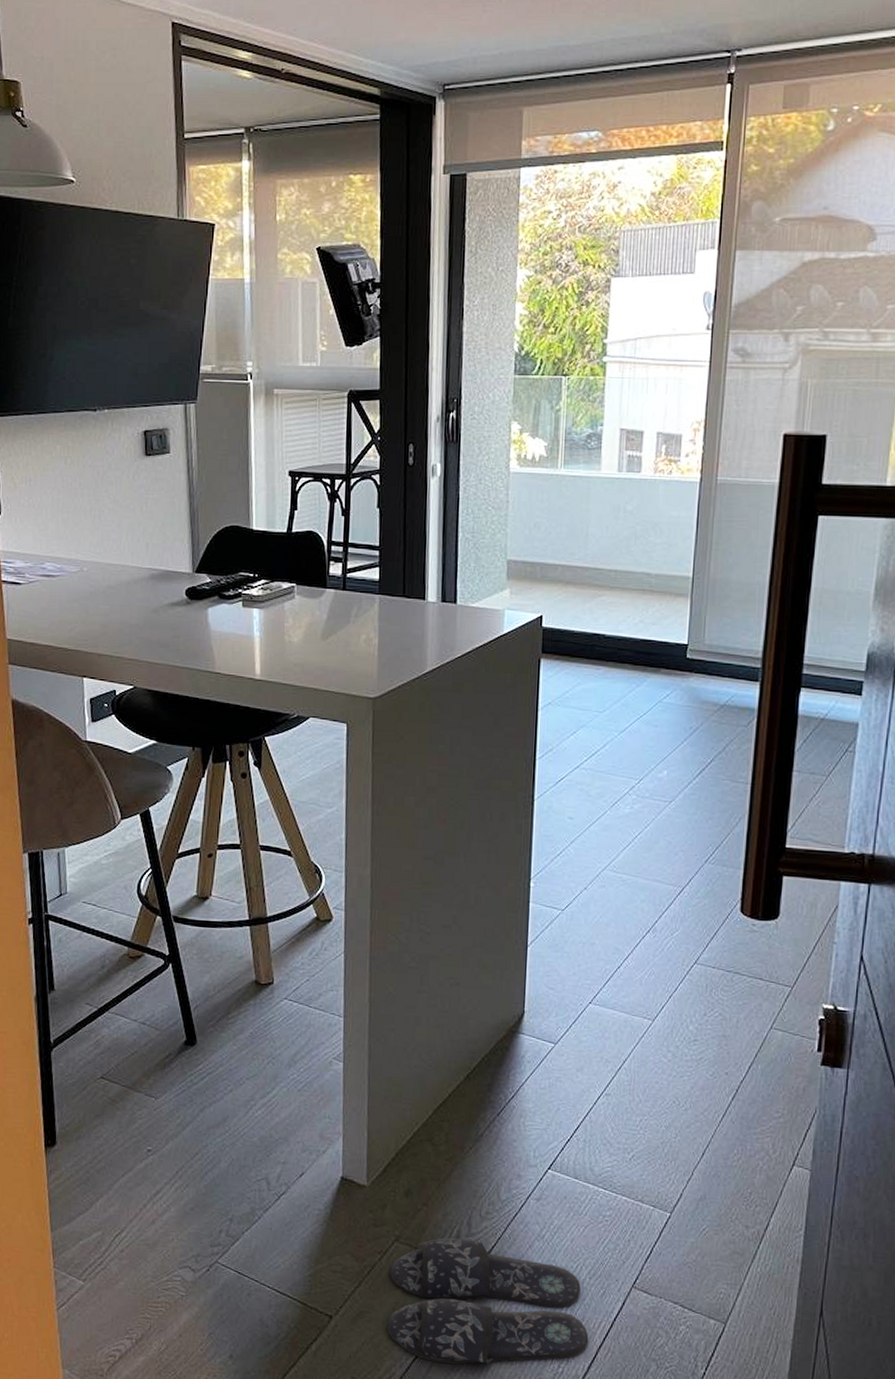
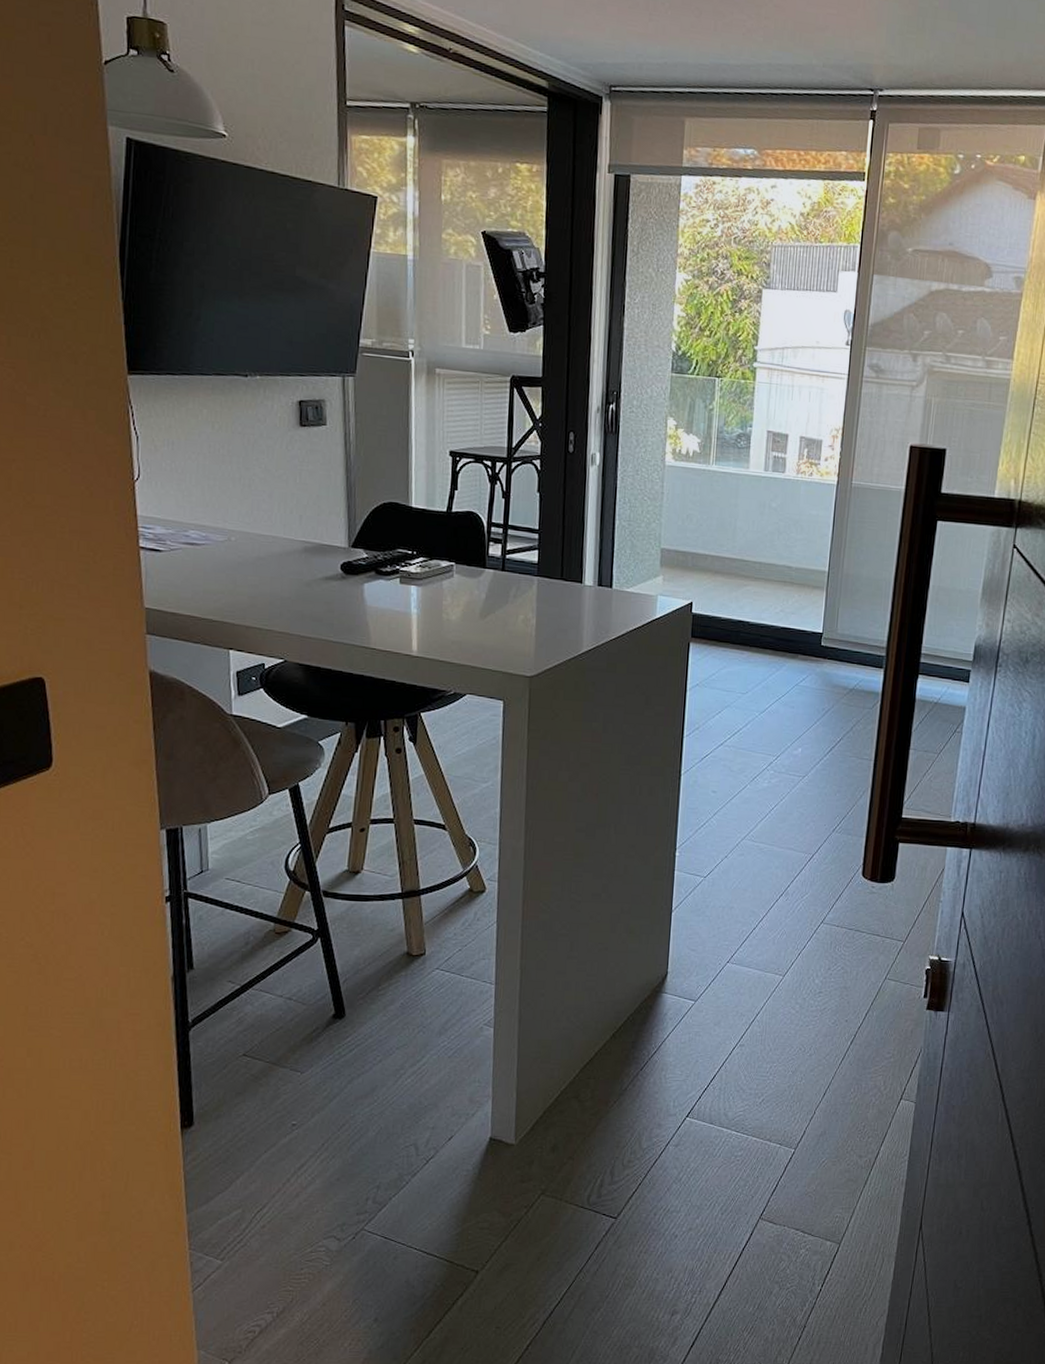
slippers: present [387,1238,589,1364] -> none [532,1188,720,1305]

